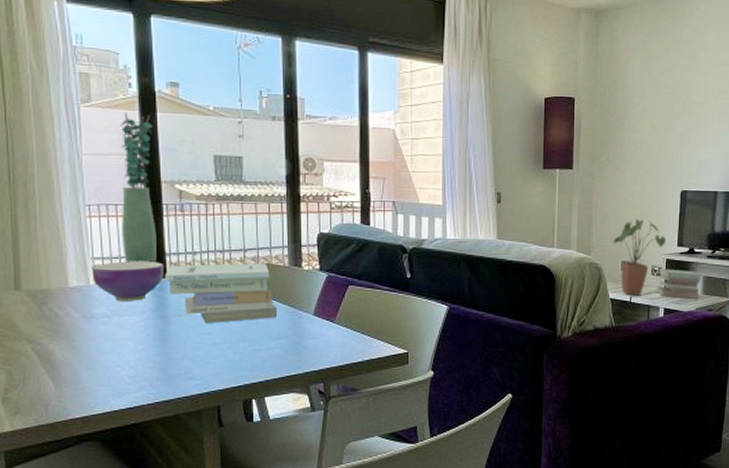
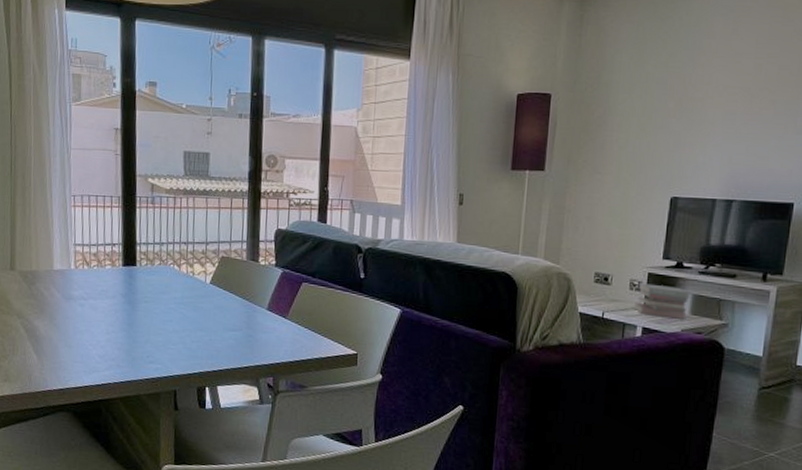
bowl: present [92,261,164,301] -> none [73,248,134,286]
vase: present [120,112,157,263] -> none [99,110,132,252]
books: present [164,263,277,323] -> none [134,254,233,312]
house plant: present [613,219,666,296] -> none [586,227,650,312]

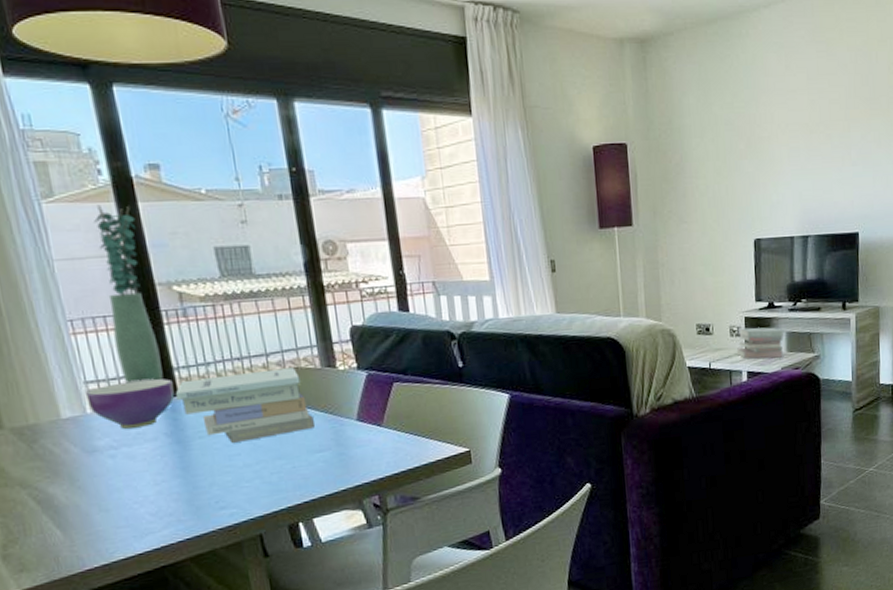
bowl: none [73,248,134,286] -> present [86,378,175,429]
vase: none [99,110,132,252] -> present [94,204,164,384]
books: none [134,254,233,312] -> present [175,367,315,443]

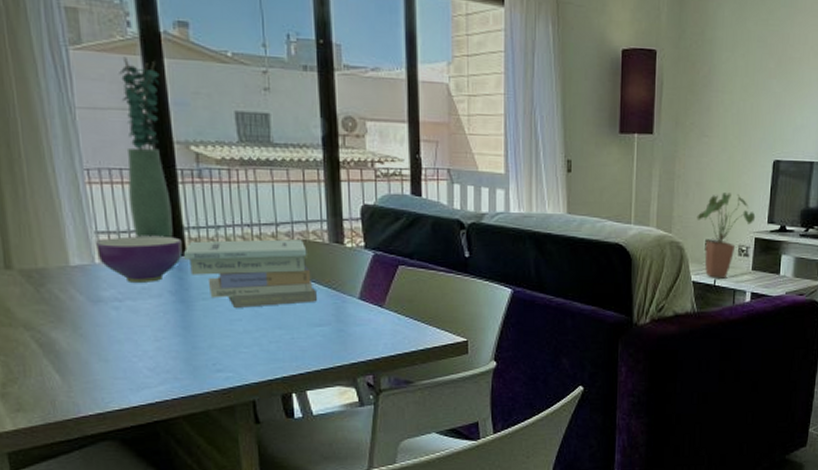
house plant: none [685,275,743,362] -> present [697,192,756,279]
books: present [736,327,784,359] -> none [742,248,793,282]

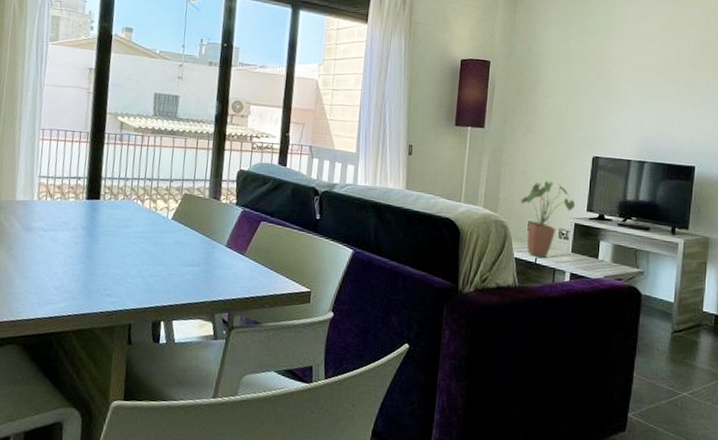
bowl: present [96,236,183,282] -> none [36,181,99,219]
vase: present [119,57,173,239] -> none [66,51,107,186]
books: present [183,239,317,308] -> none [97,188,193,246]

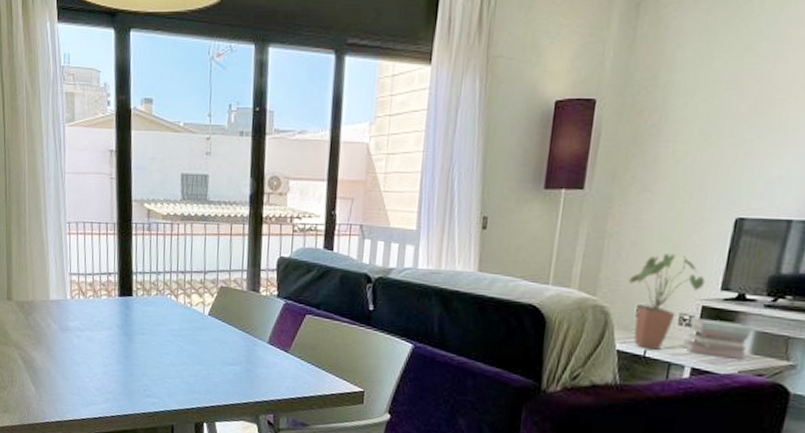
books: none [562,232,611,267] -> present [681,318,753,359]

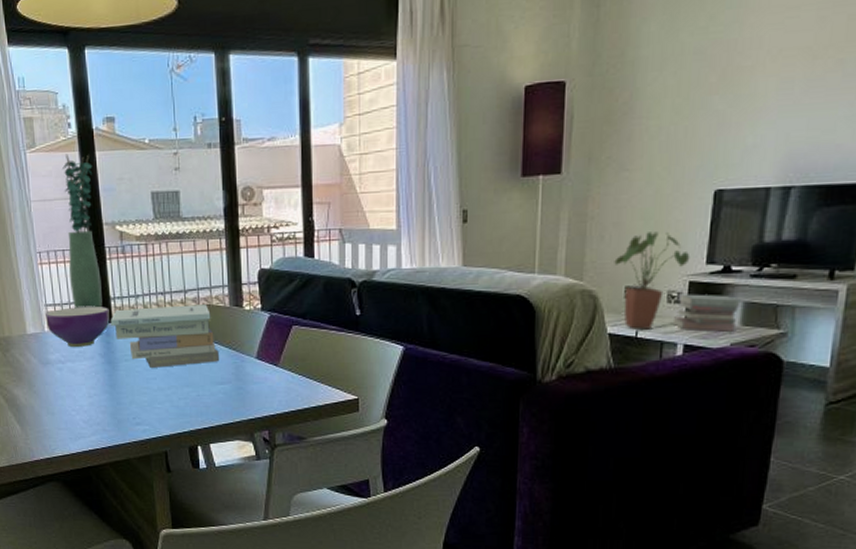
bowl: none [69,278,131,317] -> present [46,307,110,347]
vase: none [95,130,127,281] -> present [62,154,103,309]
books: none [130,284,232,344] -> present [110,304,219,368]

